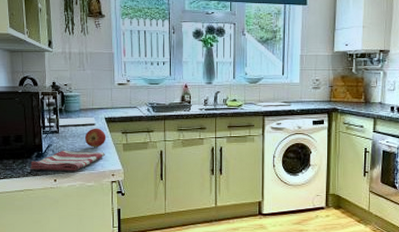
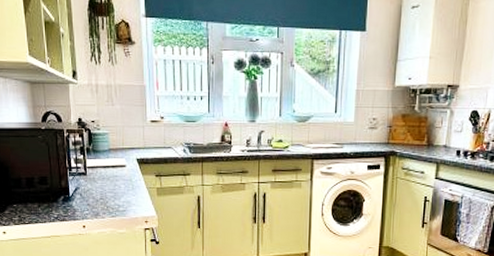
dish towel: present [30,150,105,171] -> none [57,193,137,217]
apple: present [84,128,106,148] -> none [114,170,139,192]

